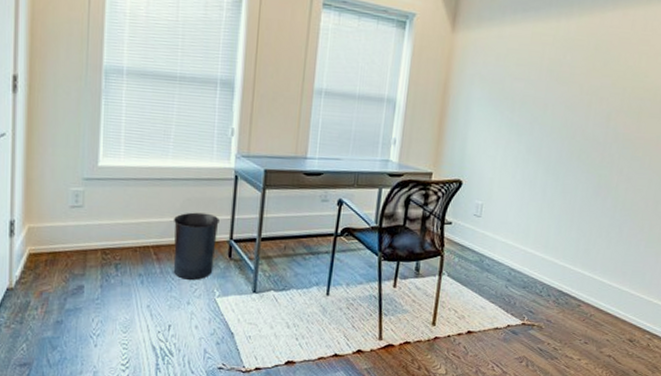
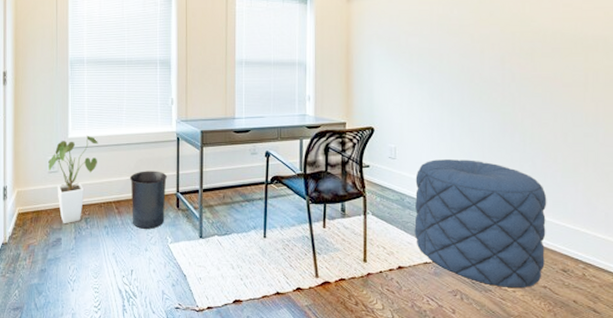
house plant: none [70,164,136,270] -> present [48,135,98,224]
pouf: none [489,220,627,356] -> present [414,159,547,288]

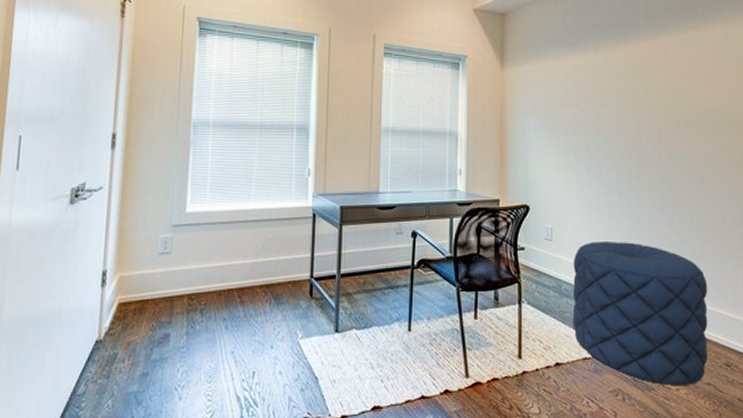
house plant: present [48,135,98,224] -> none [159,209,221,317]
waste bin: present [129,171,167,229] -> none [255,252,300,322]

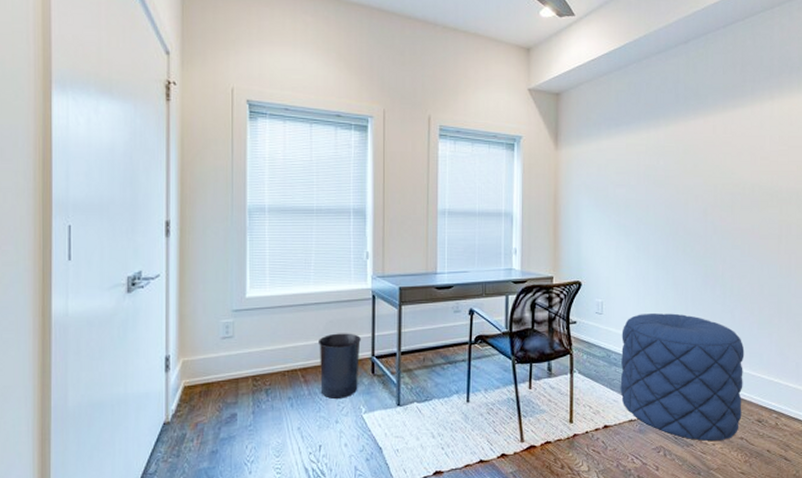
waste bin: none [255,252,300,322] -> present [317,333,361,399]

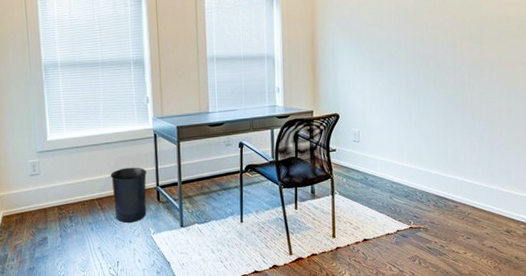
pouf: present [620,313,745,441] -> none [377,138,493,250]

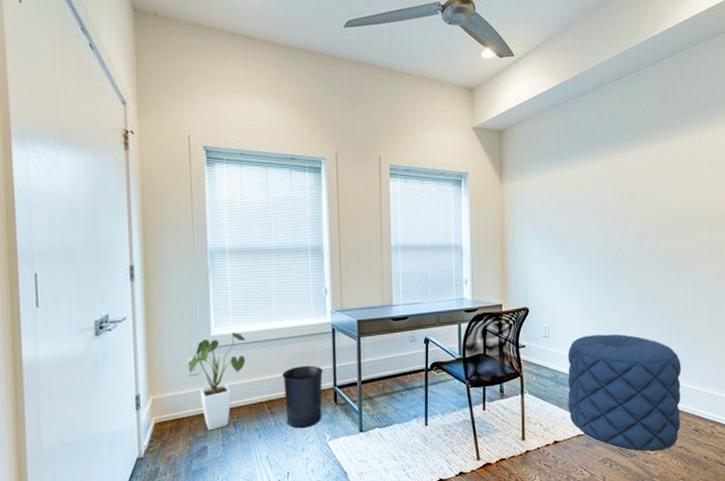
house plant: none [29,137,78,224] -> present [188,332,245,431]
pouf: none [377,138,493,250] -> present [567,334,682,451]

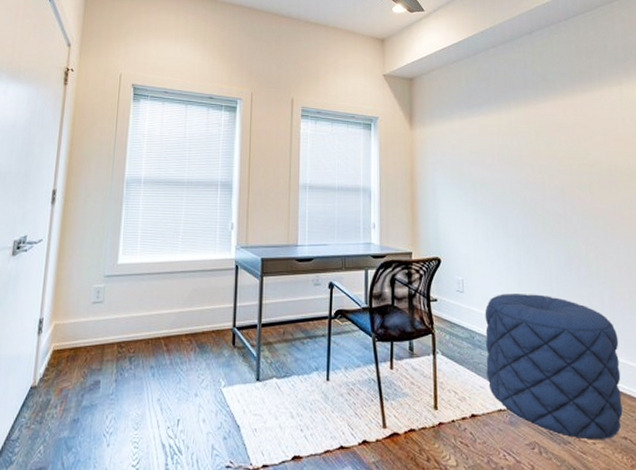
house plant: present [188,332,245,431] -> none [92,261,150,364]
waste bin: present [281,365,323,428] -> none [181,302,223,370]

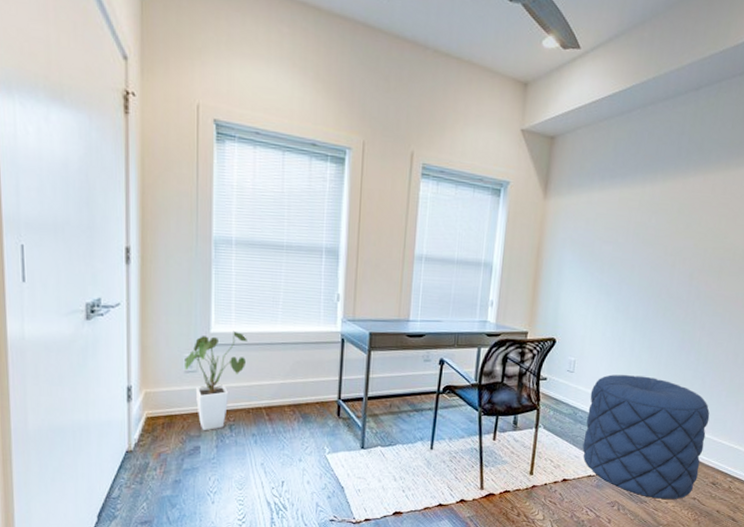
house plant: none [92,261,150,364] -> present [185,330,247,431]

